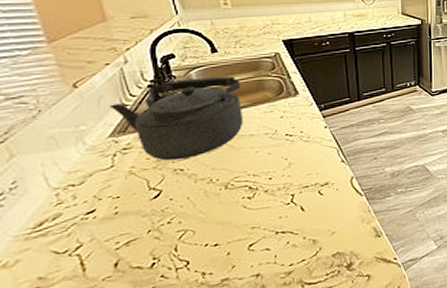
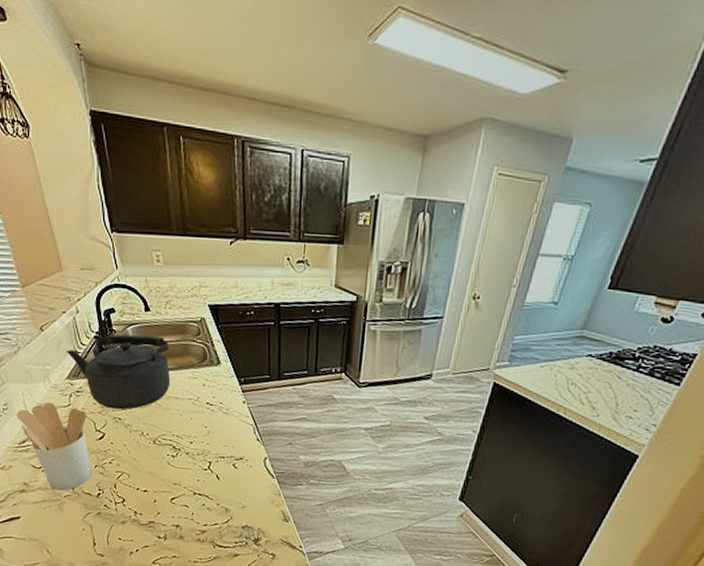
utensil holder: none [31,168,144,275] -> present [16,402,92,491]

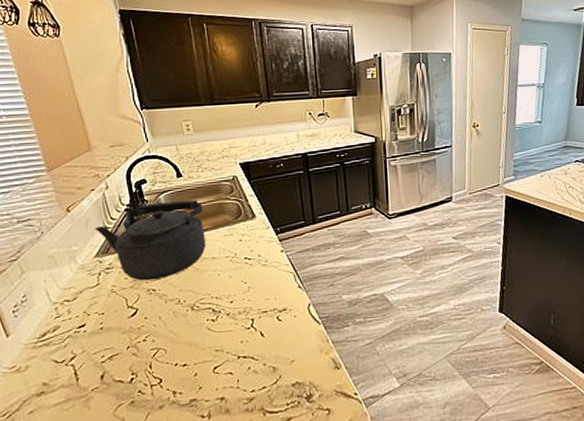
utensil holder: present [16,402,92,491] -> none [36,285,124,385]

